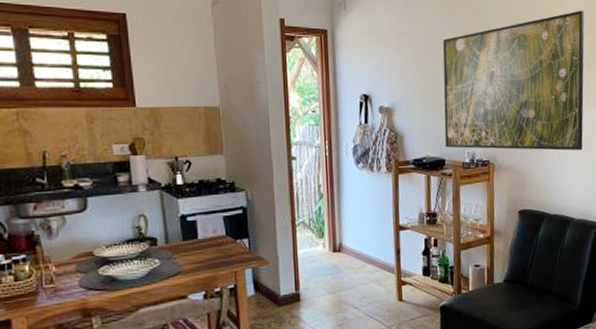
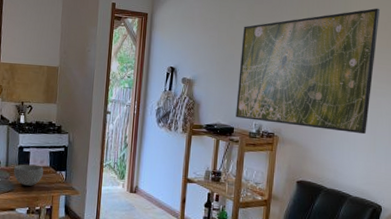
bowl: none [178,235,219,264] -> present [14,164,44,186]

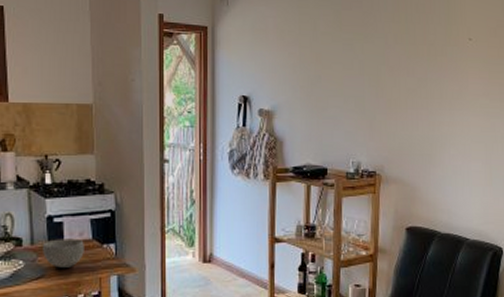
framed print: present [236,8,381,135] -> none [328,10,488,165]

